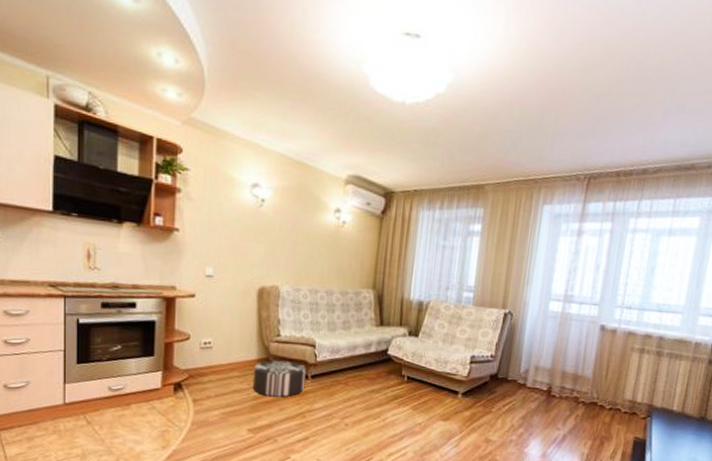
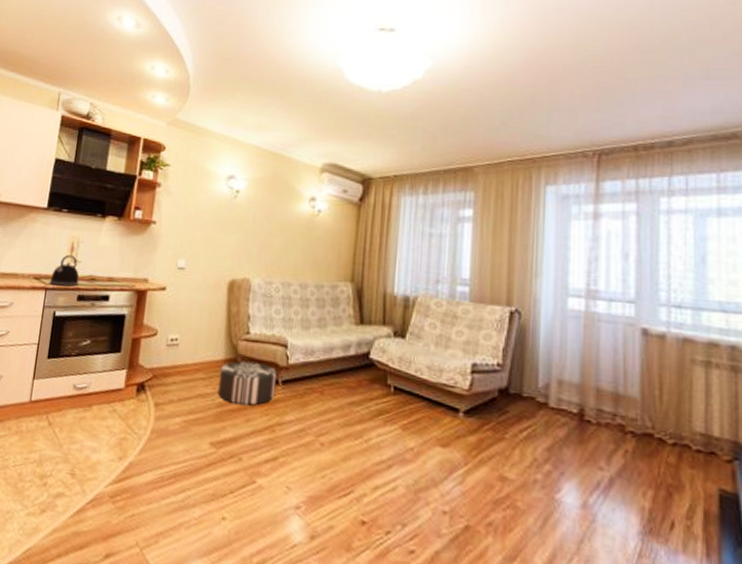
kettle: none [67,261,101,295] -> present [49,254,80,288]

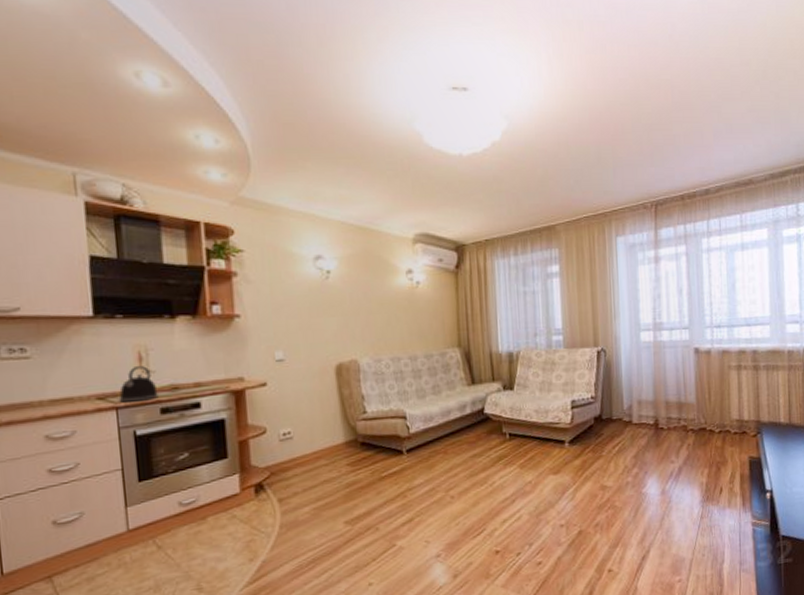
pouf: present [217,361,277,406] -> none [341,438,402,481]

